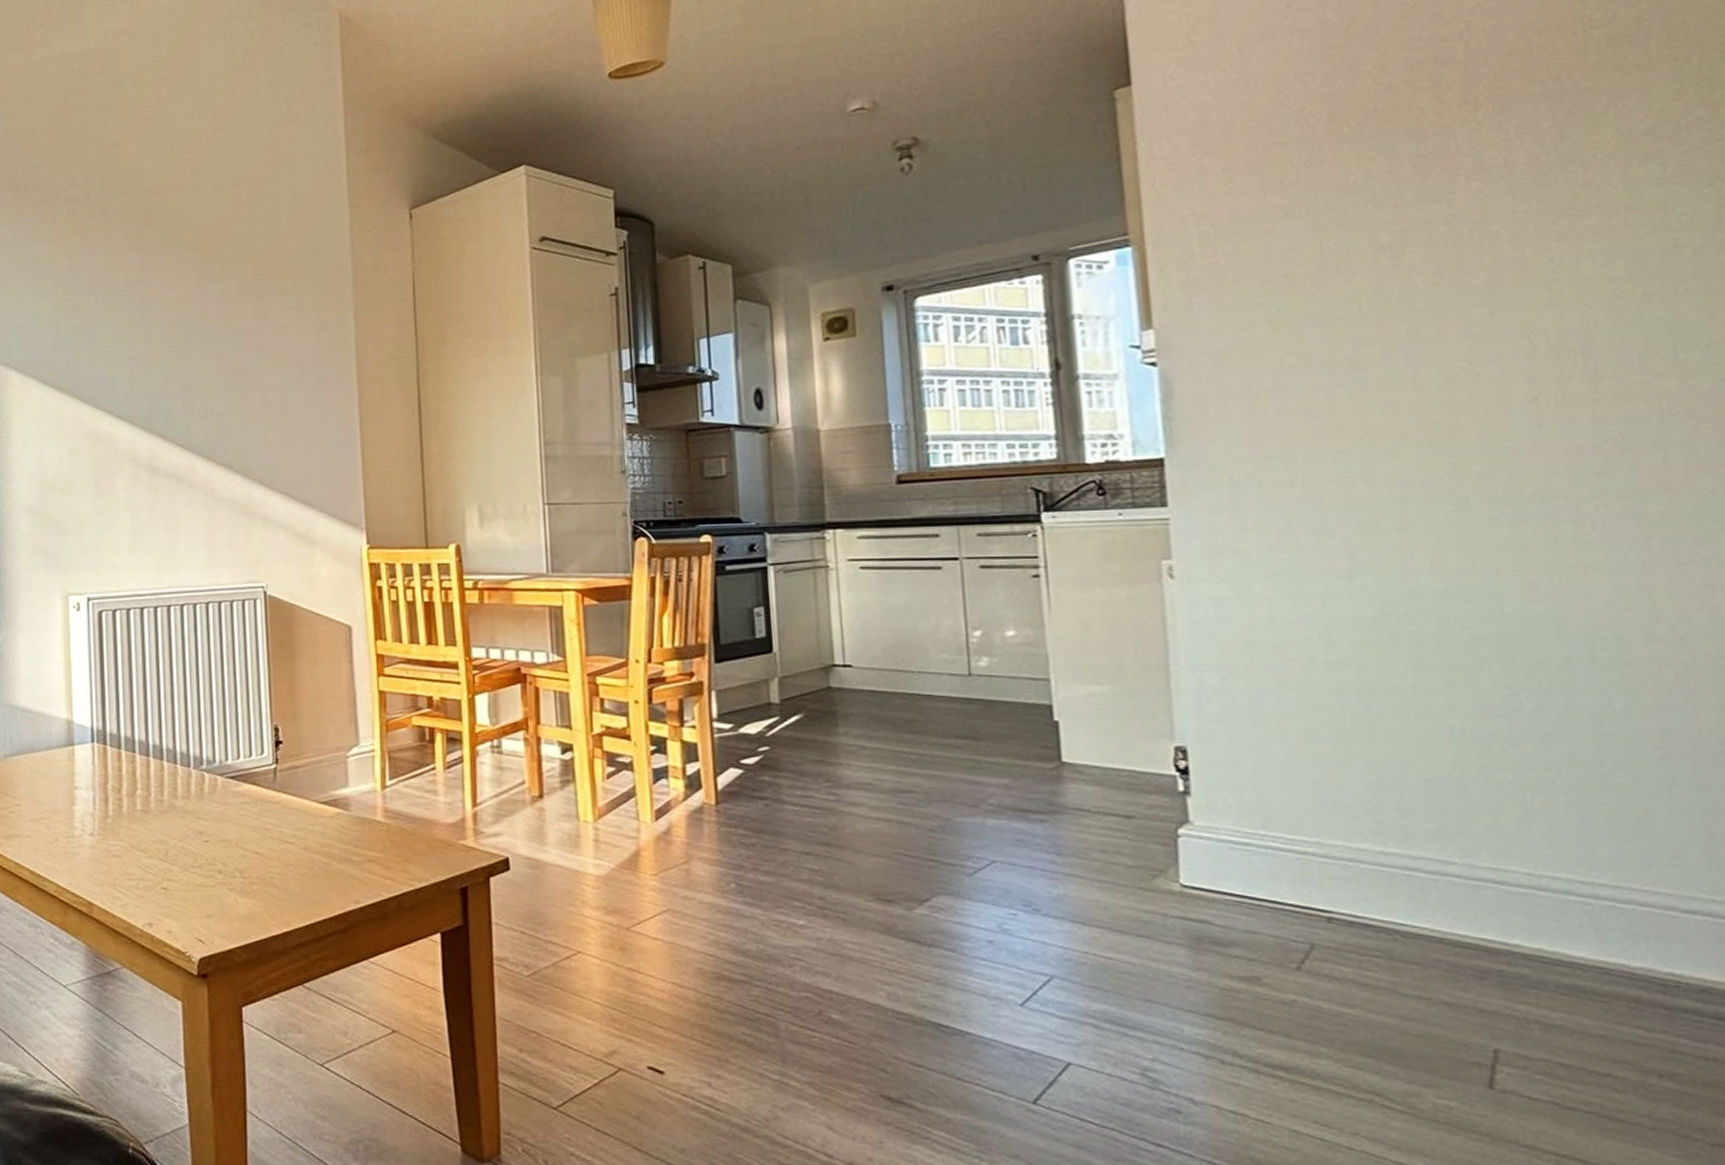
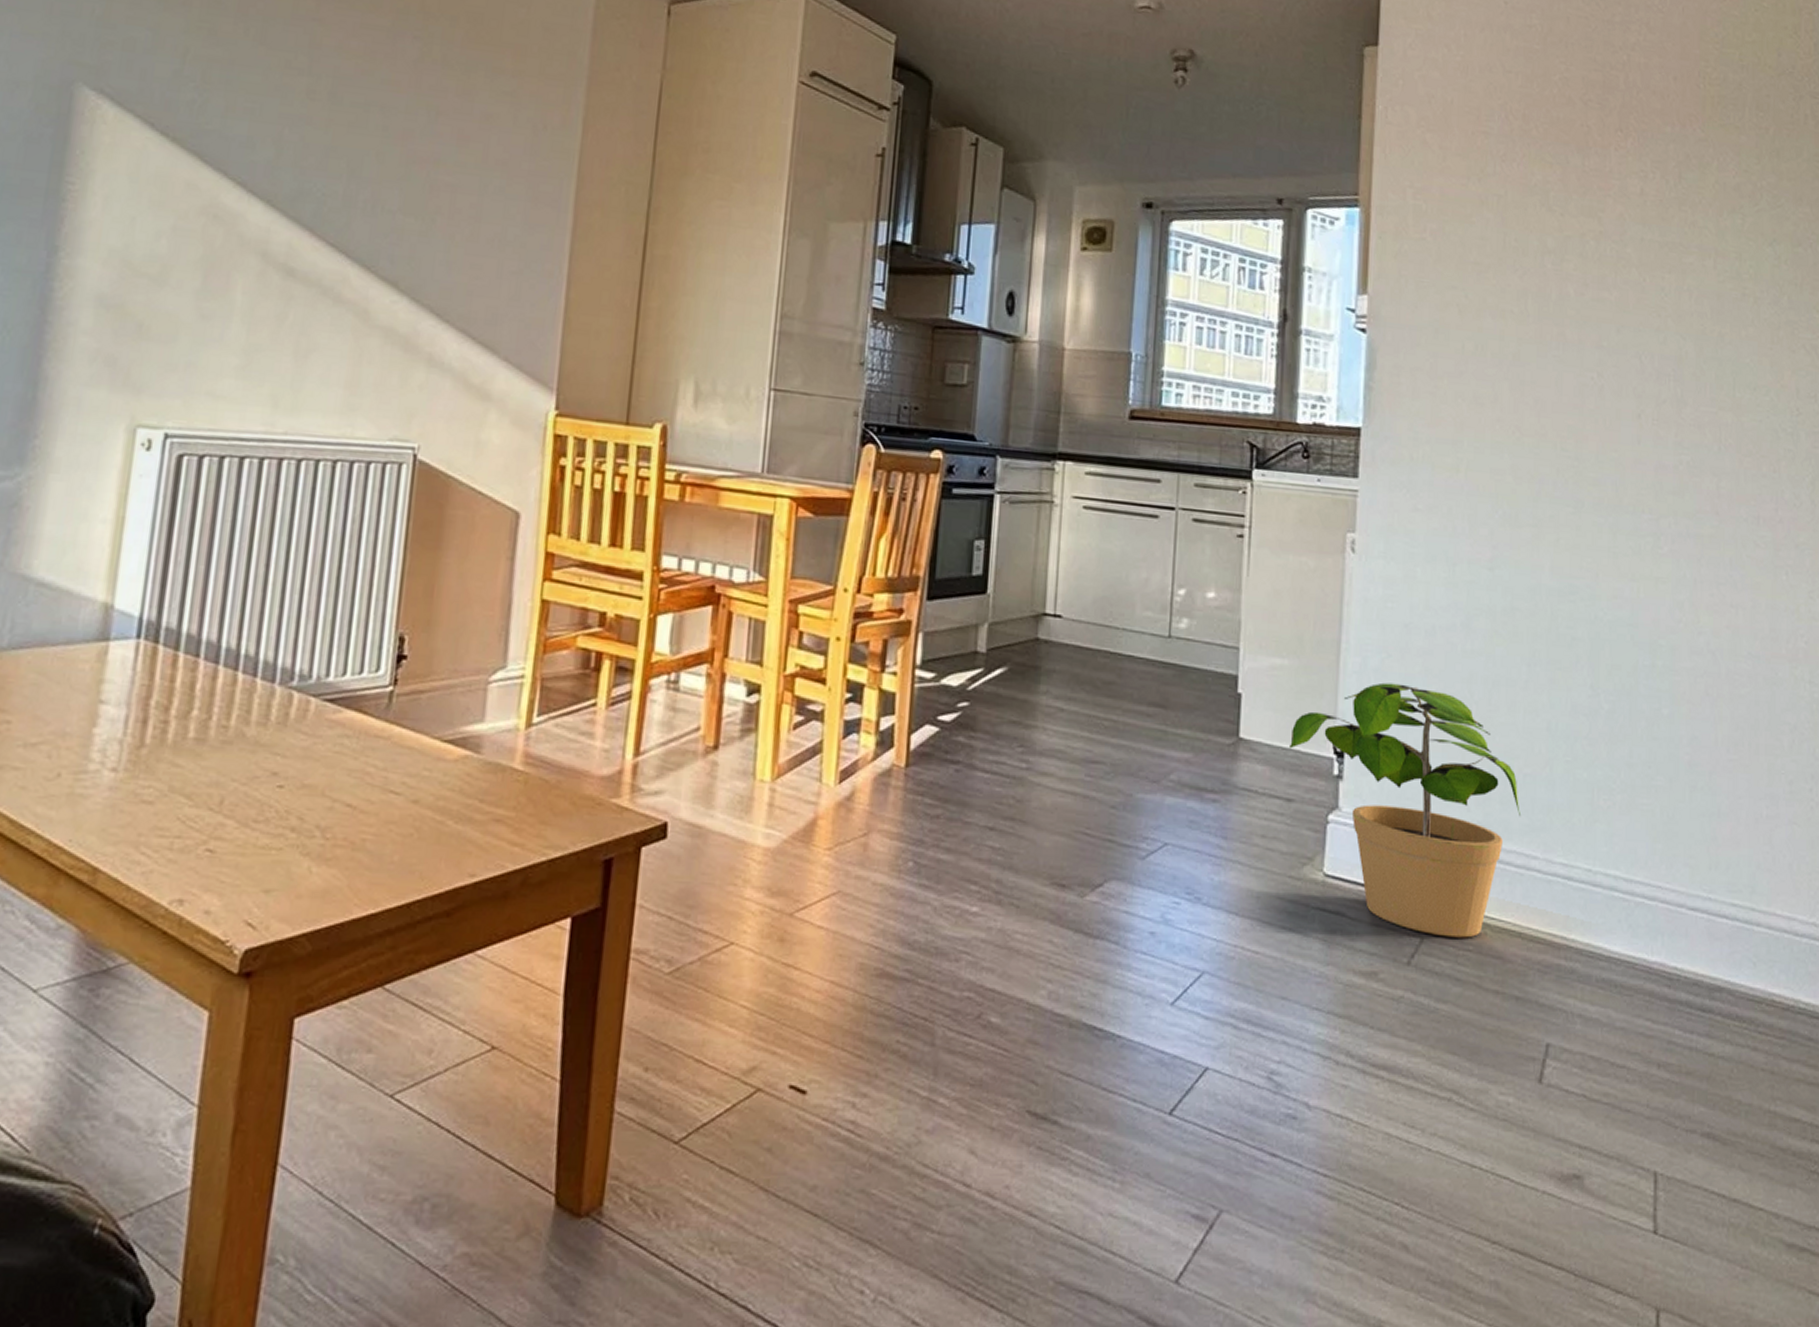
potted plant: none [1120,700,1427,944] -> present [1288,682,1522,938]

